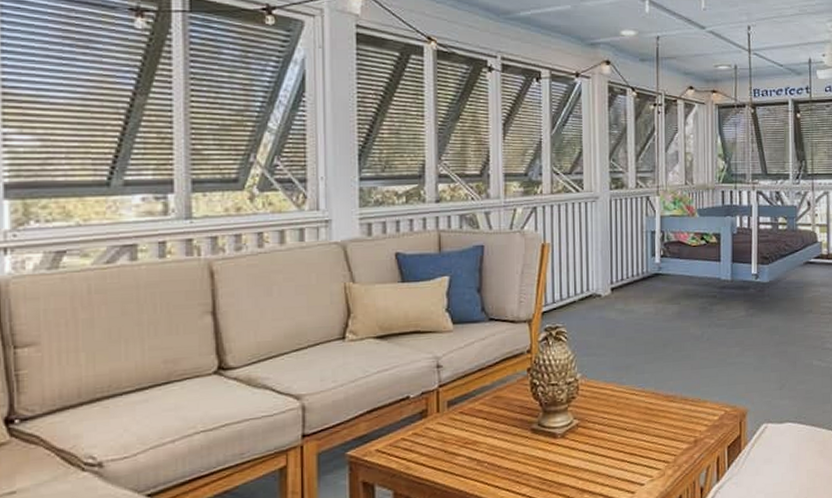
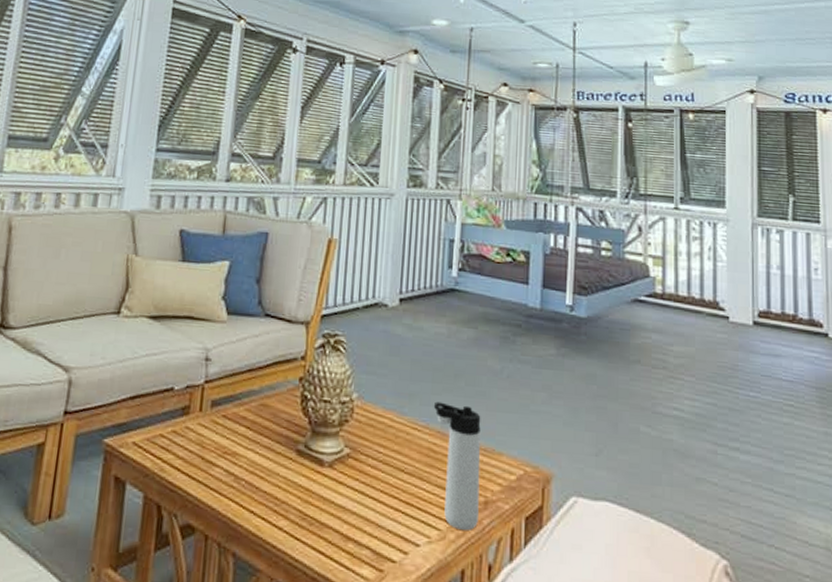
thermos bottle: none [647,368,690,467] -> present [433,401,481,531]

